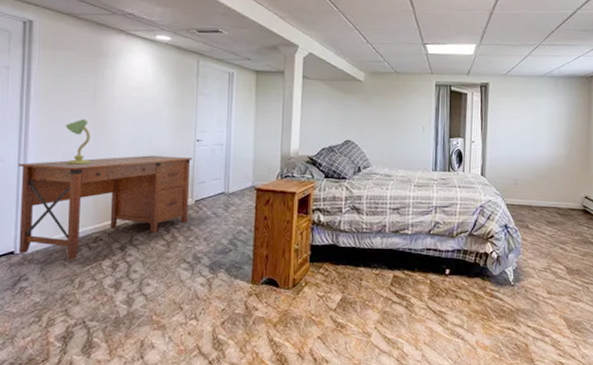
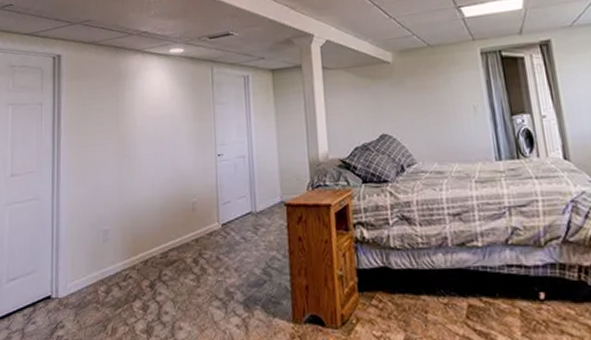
desk: present [17,155,192,260] -> none [52,175,216,302]
table lamp: present [65,118,91,165] -> none [92,145,117,196]

